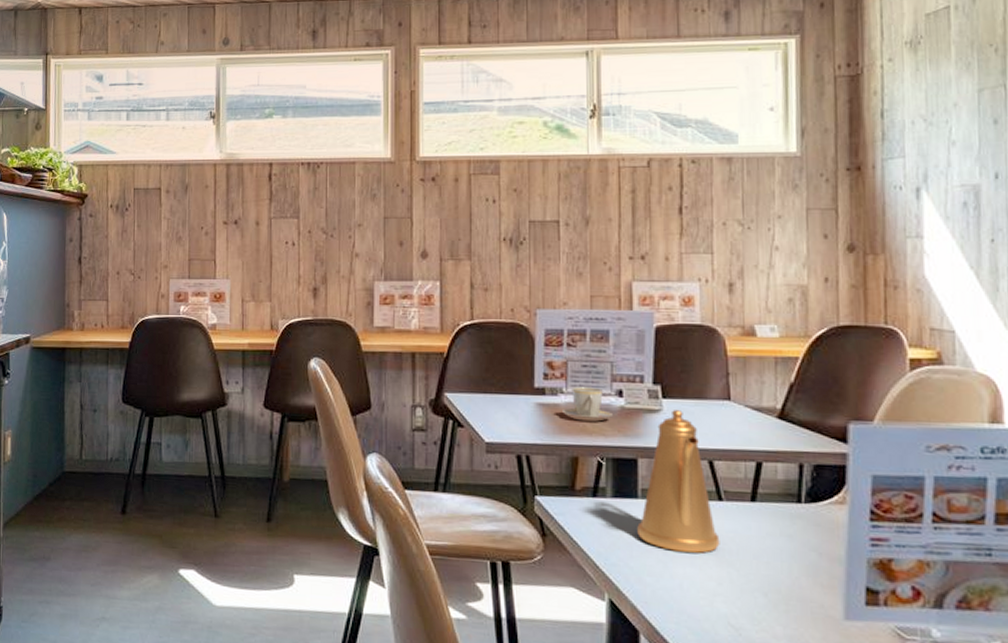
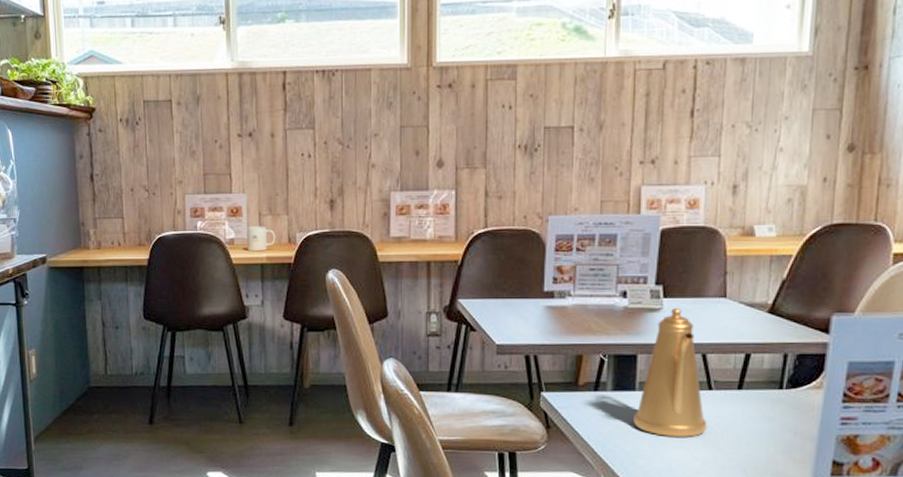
mug: none [228,311,258,338] -> present [246,225,276,252]
teacup: present [563,387,613,422] -> none [570,289,616,322]

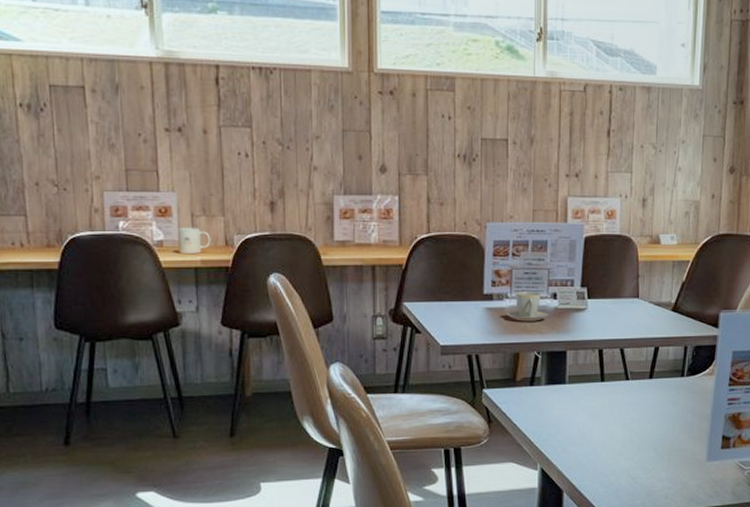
teacup: none [570,289,616,322] -> present [507,292,548,322]
coffee pot: present [633,308,707,437] -> none [564,308,626,424]

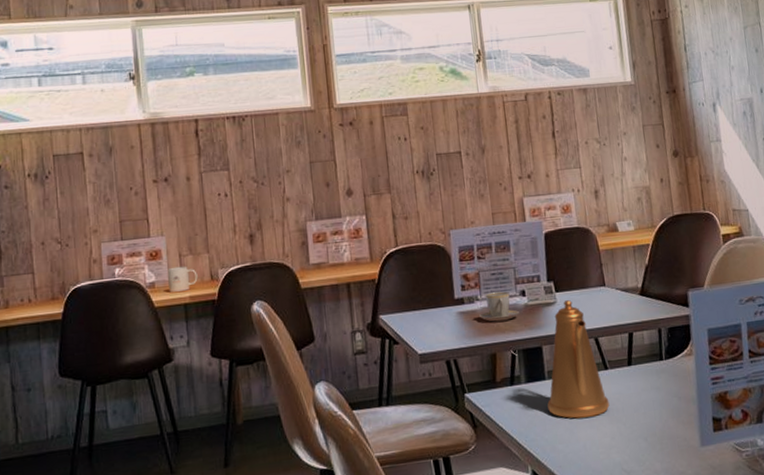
coffee pot: none [564,308,626,424] -> present [547,300,610,419]

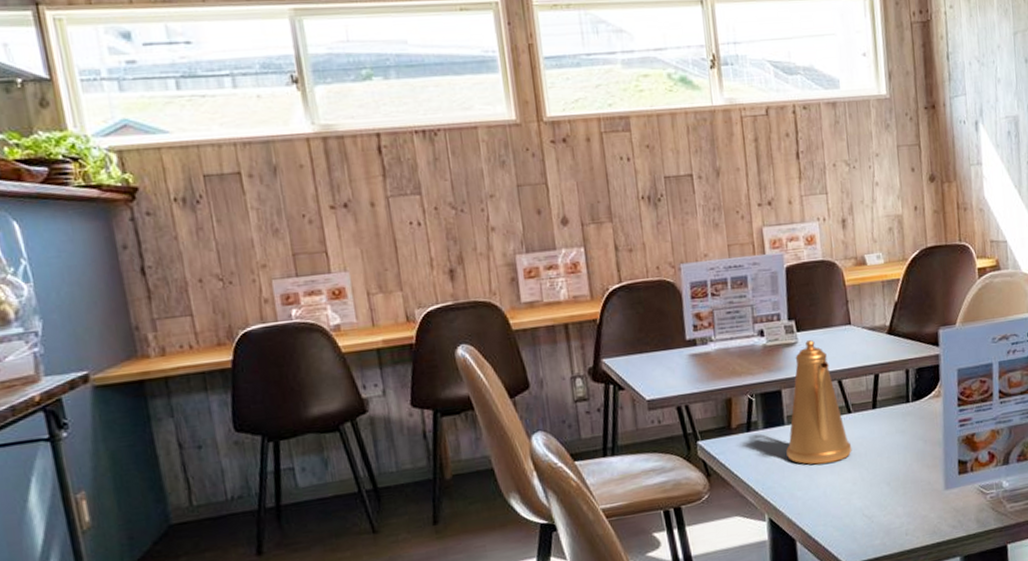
mug: present [167,265,198,293] -> none [354,305,391,337]
teacup: present [479,291,519,322] -> none [713,331,757,365]

